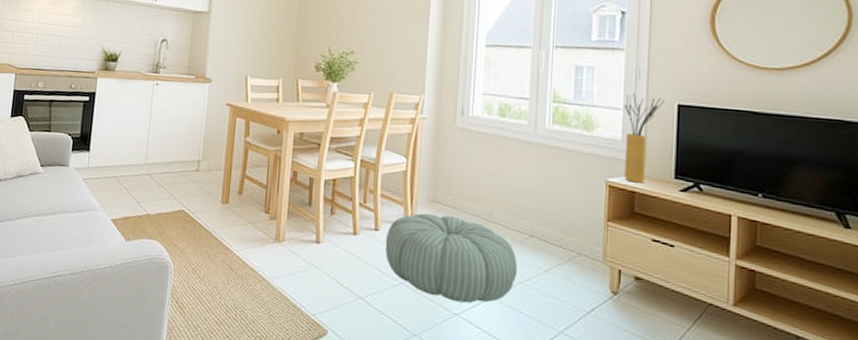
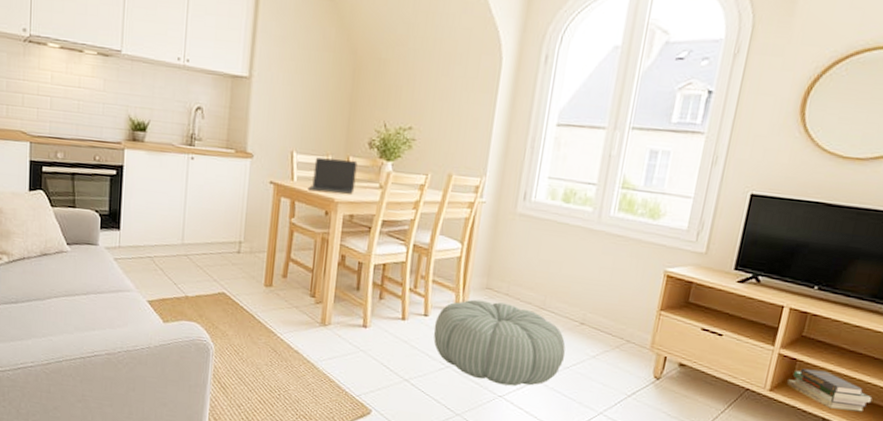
laptop: none [261,81,306,114] -> present [307,157,358,194]
vase: present [624,92,666,183] -> none [684,180,739,274]
books: none [751,280,845,329] -> present [787,368,873,412]

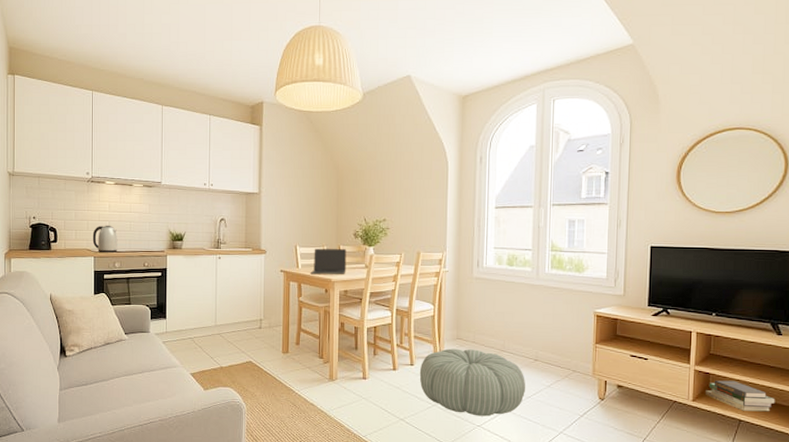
kettle: none [28,101,62,139] -> present [92,225,118,253]

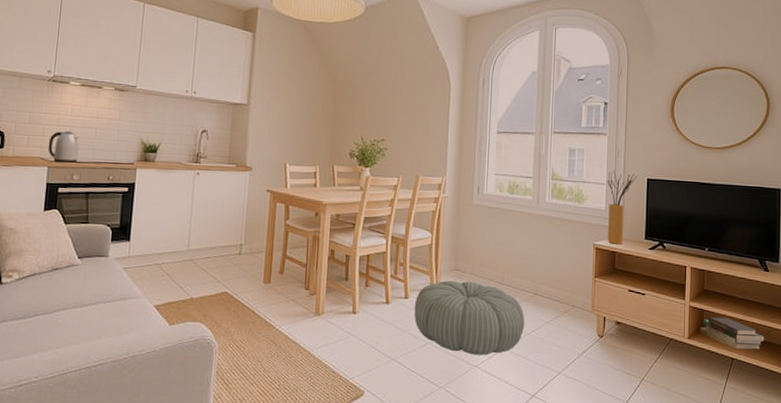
laptop: present [310,248,347,275] -> none [299,167,341,197]
vase: none [608,239,641,312] -> present [607,170,638,244]

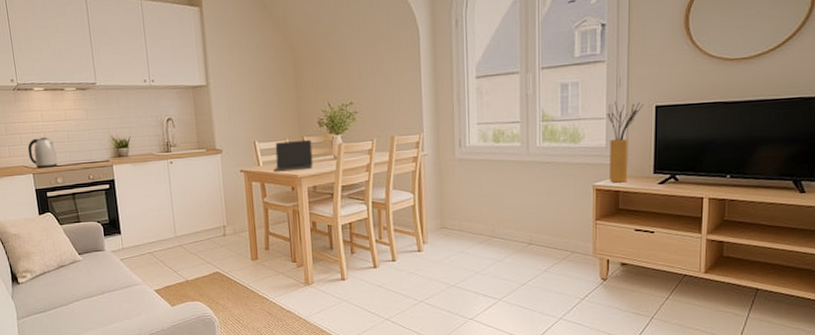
laptop: none [299,167,341,197] -> present [273,139,313,172]
pouf: present [414,280,524,356] -> none [402,238,519,309]
books: present [700,317,765,350] -> none [719,247,797,279]

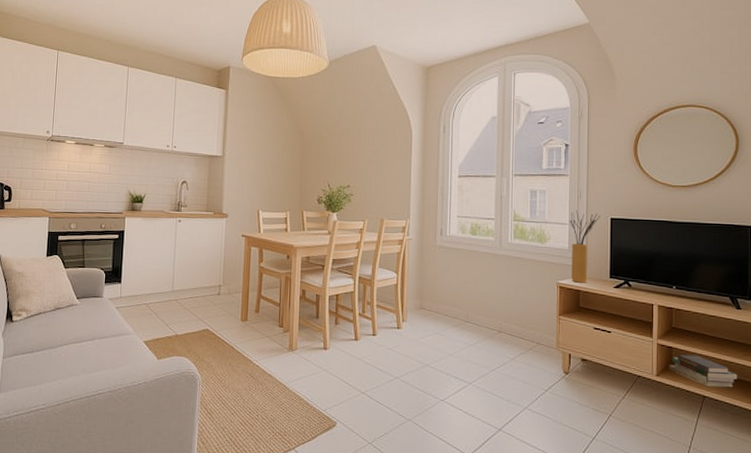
kettle: present [27,137,58,169] -> none [48,185,75,214]
laptop: present [273,139,313,172] -> none [272,213,310,241]
books: none [719,247,797,279] -> present [669,354,738,388]

